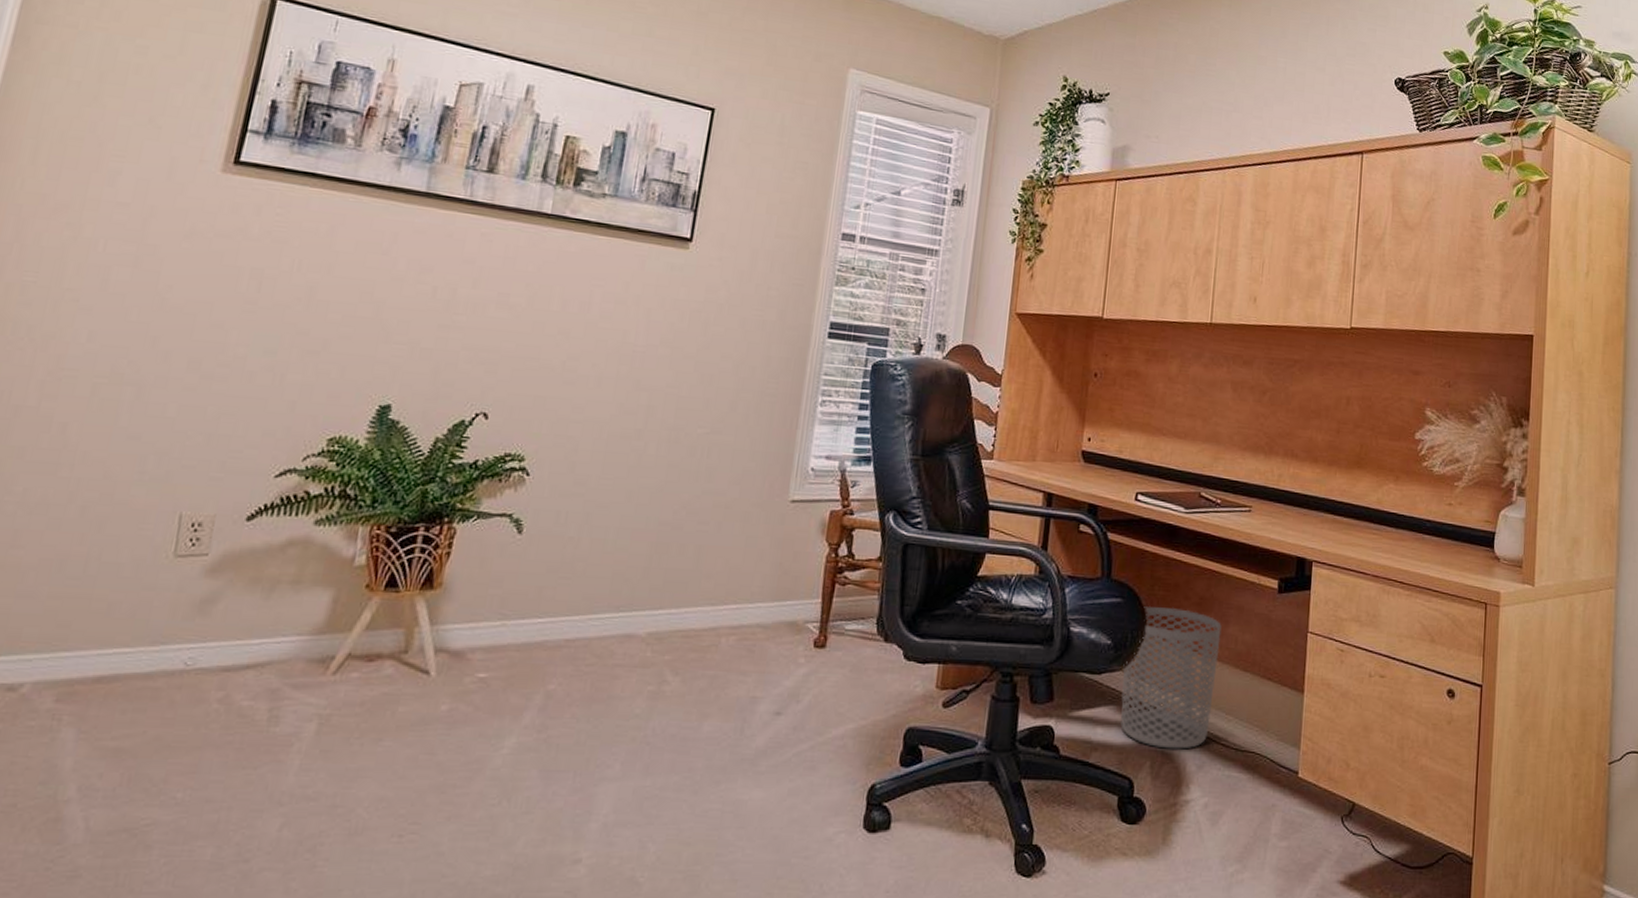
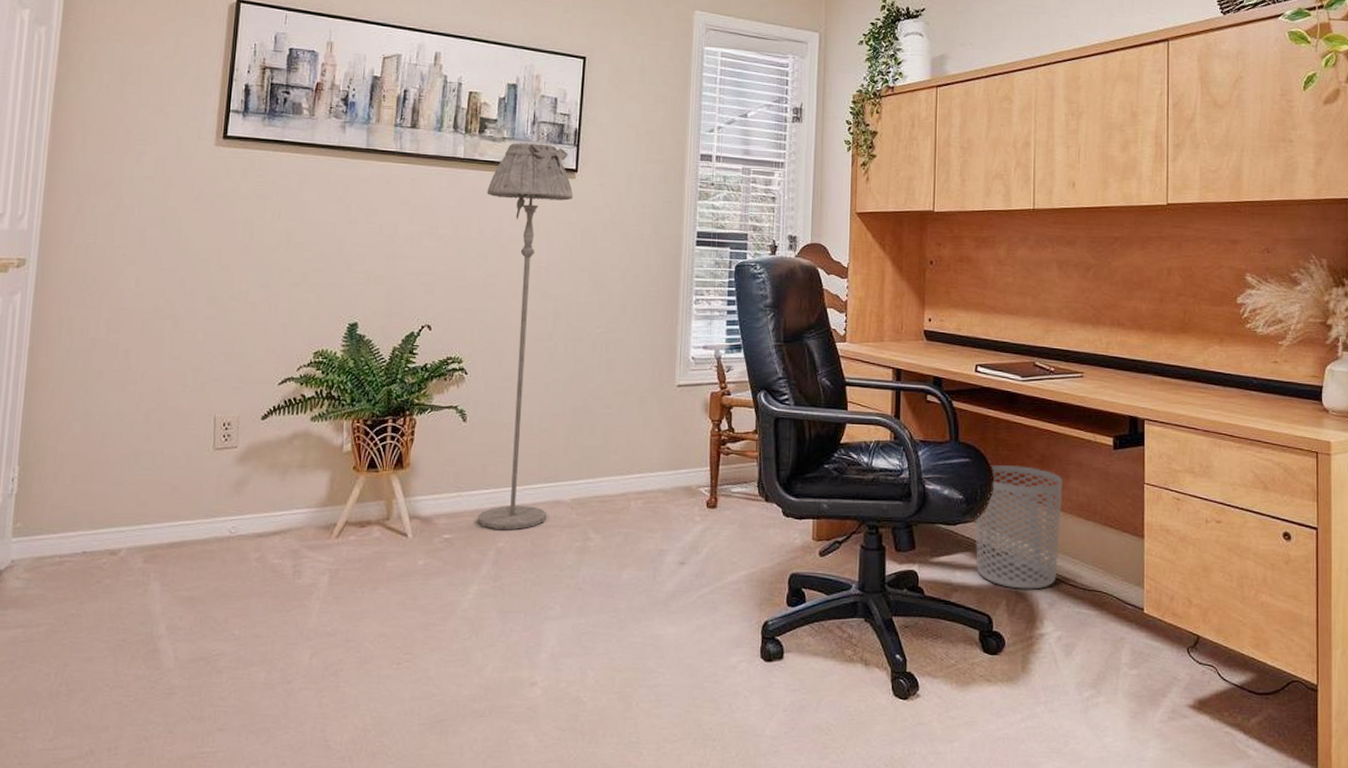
floor lamp: none [524,201,685,669] -> present [477,143,574,530]

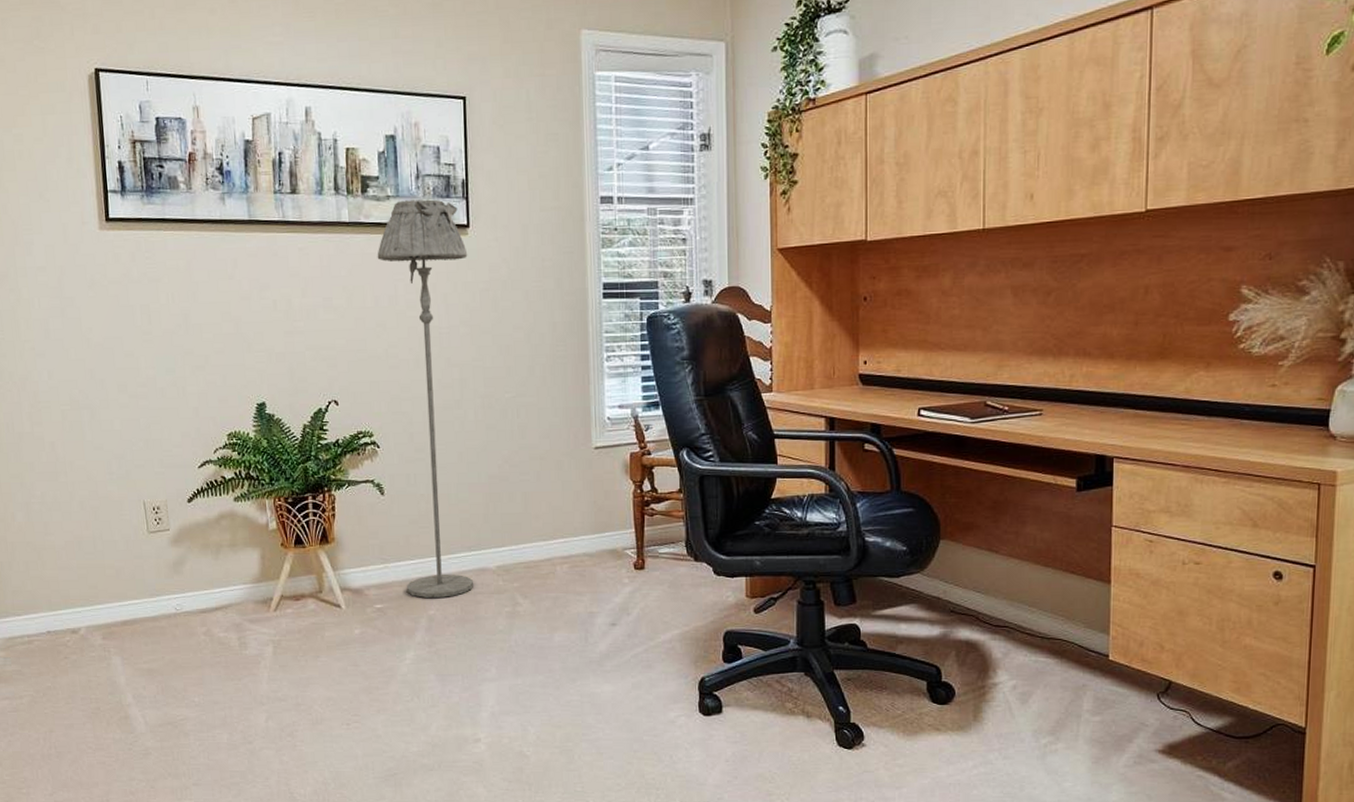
waste bin: present [975,464,1063,590] -> none [921,513,1018,640]

